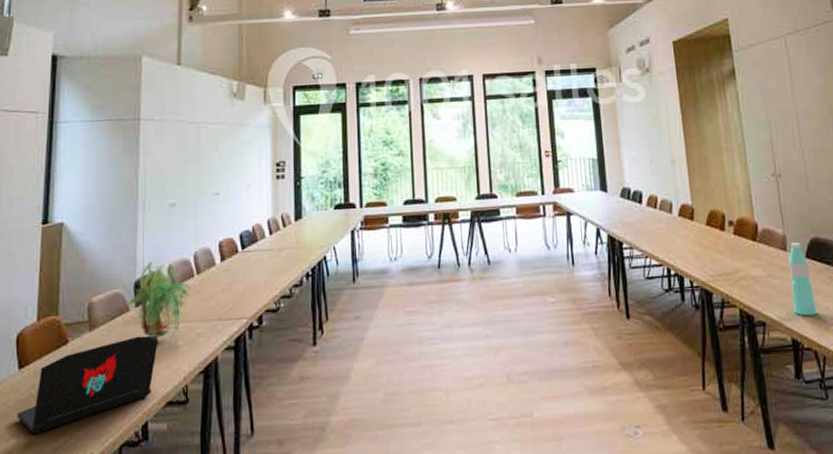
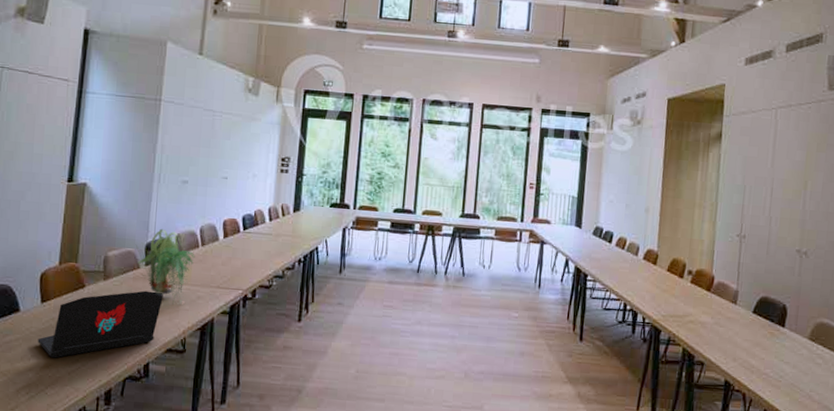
water bottle: present [788,242,817,316] -> none [732,297,754,364]

